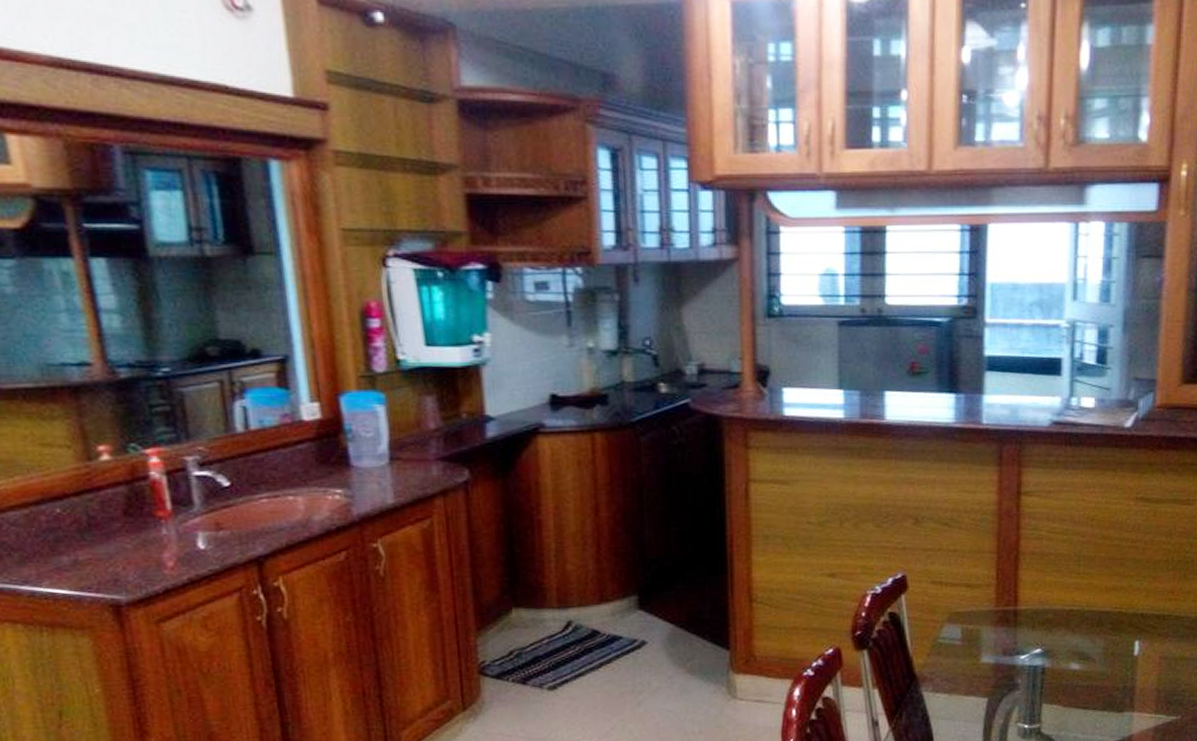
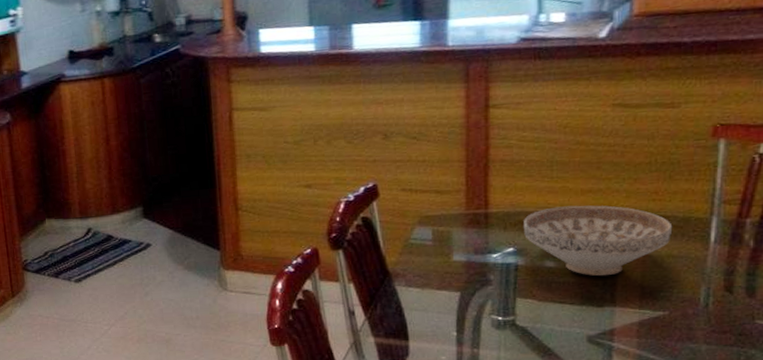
decorative bowl: none [1051,603,1186,680] -> present [524,205,673,276]

